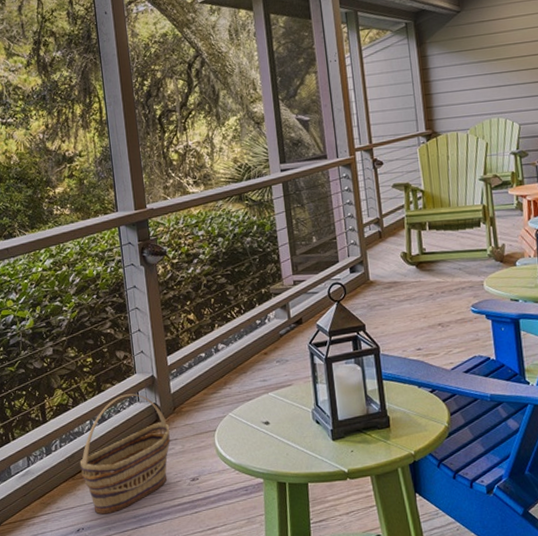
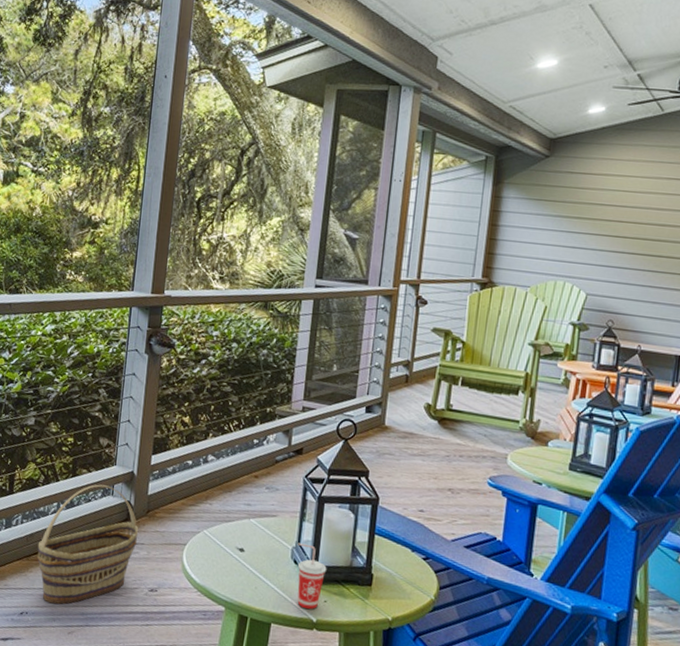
beverage cup: none [316,403,347,463] -> present [297,543,327,610]

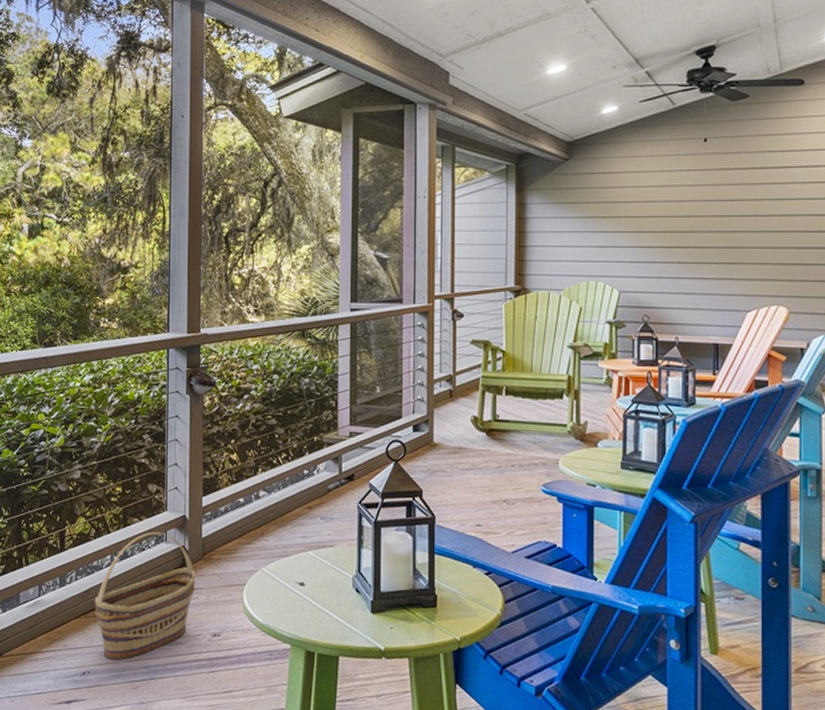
beverage cup: present [297,543,327,610] -> none [358,571,390,638]

